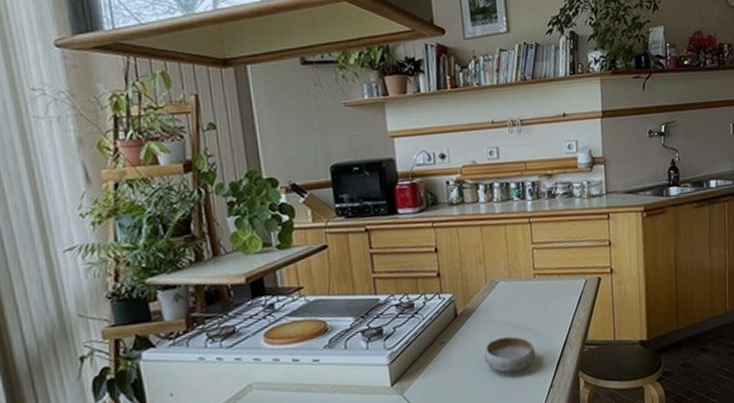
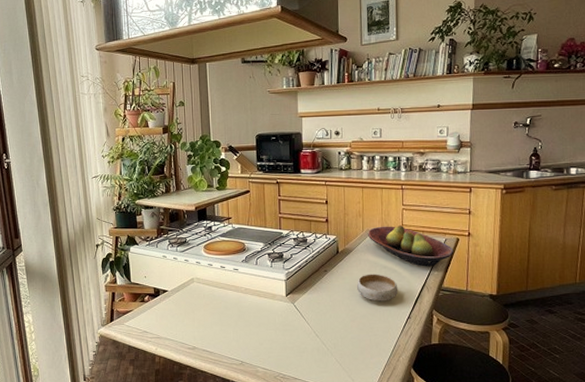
fruit bowl: none [491,268,596,319] -> present [367,224,454,267]

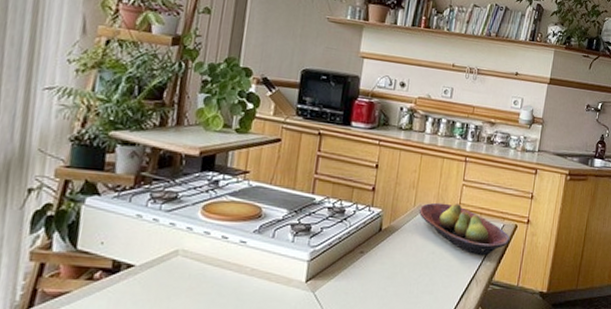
bowl: present [356,274,398,302] -> none [396,259,444,295]

